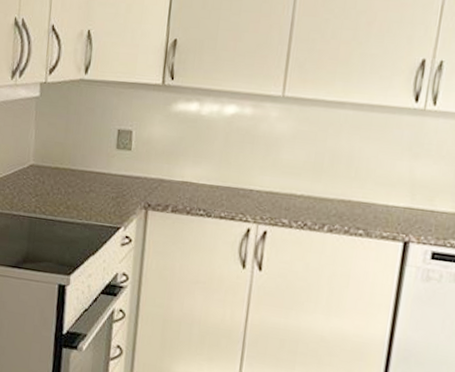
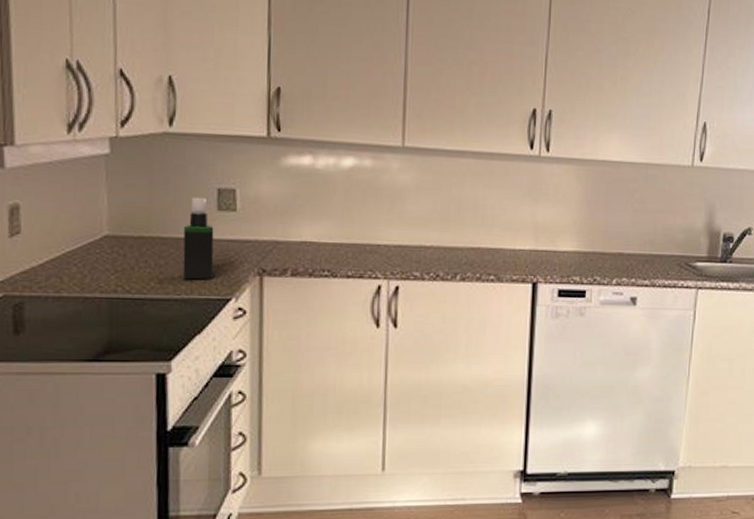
spray bottle: none [85,136,112,209] -> present [182,197,214,280]

